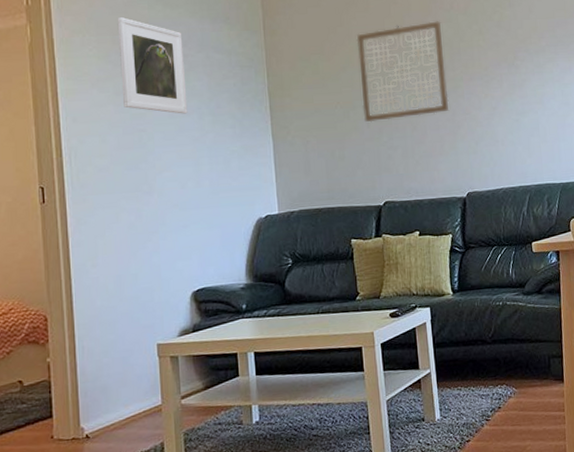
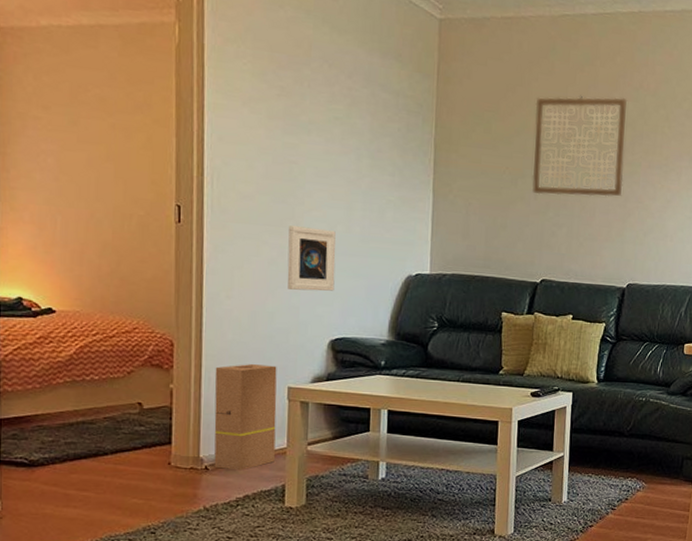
cardboard box: none [87,325,152,436] -> present [214,364,277,471]
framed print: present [117,17,188,114] -> none [276,33,348,152]
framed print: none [144,187,191,249] -> present [287,225,336,291]

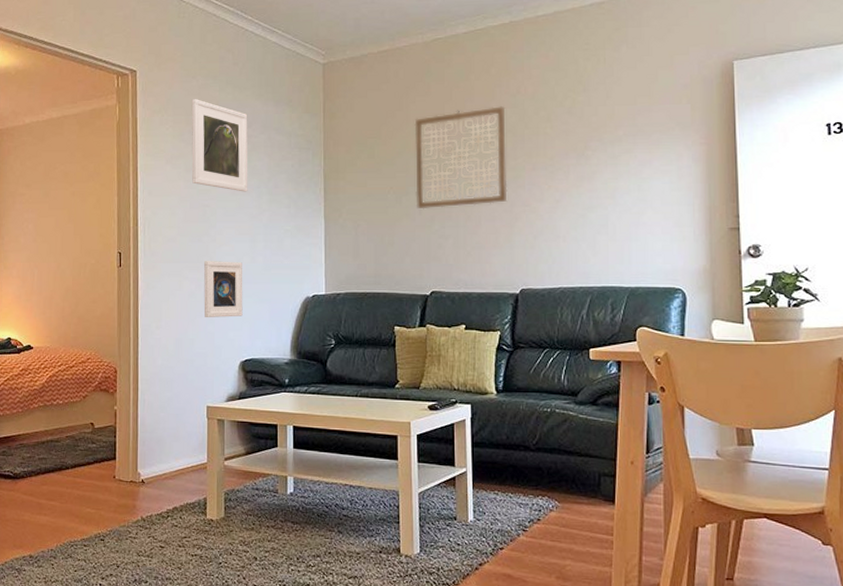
cardboard box: present [214,364,277,471] -> none [148,386,198,484]
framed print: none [276,33,348,152] -> present [191,99,248,192]

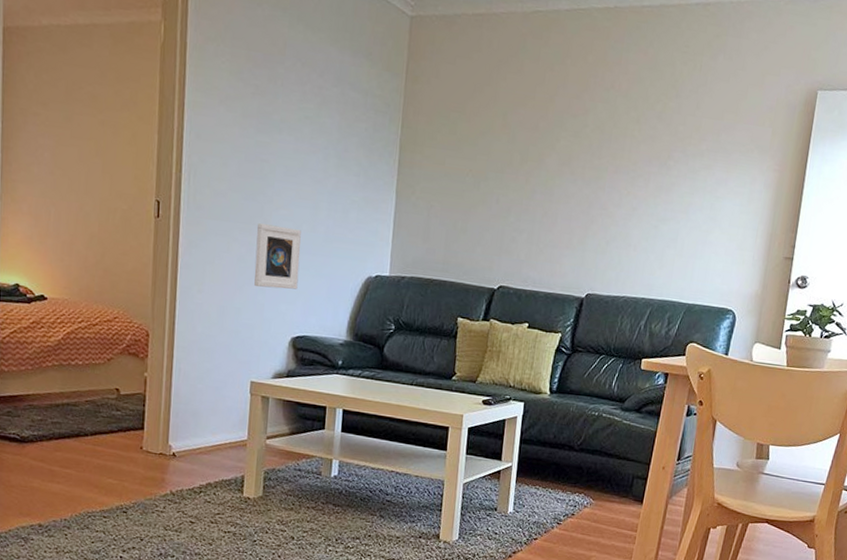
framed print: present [191,99,248,192] -> none [249,31,320,152]
wall art: present [414,106,508,210] -> none [494,95,598,203]

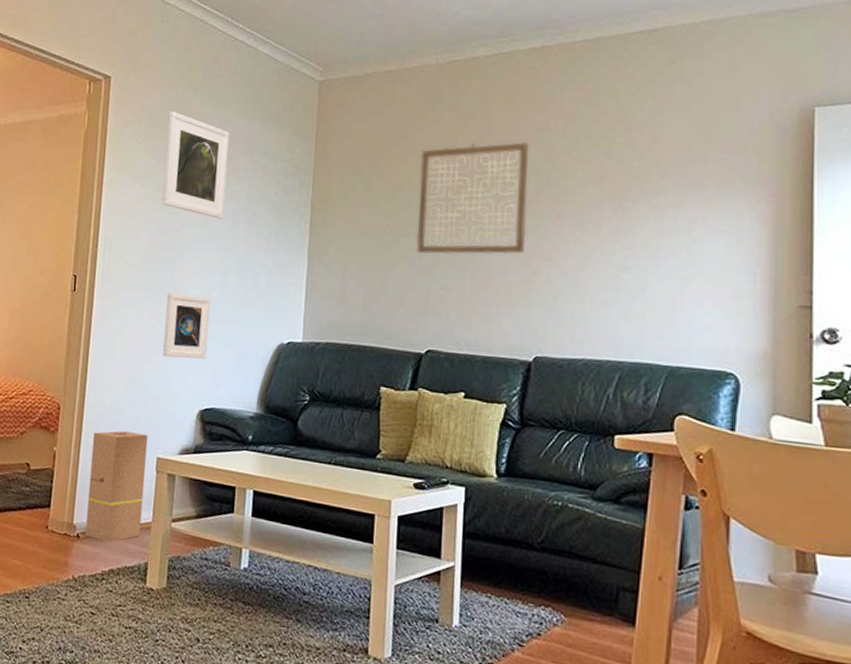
cardboard box: none [181,357,242,459] -> present [85,430,148,542]
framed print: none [249,31,320,152] -> present [162,112,230,219]
wall art: none [494,95,598,203] -> present [416,142,530,255]

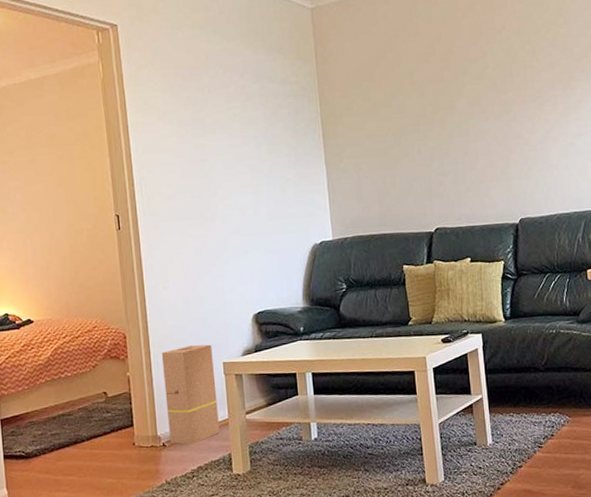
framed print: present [162,112,230,219] -> none [179,51,246,144]
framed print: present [163,293,211,359] -> none [207,215,252,273]
wall art: present [416,142,530,255] -> none [406,42,501,149]

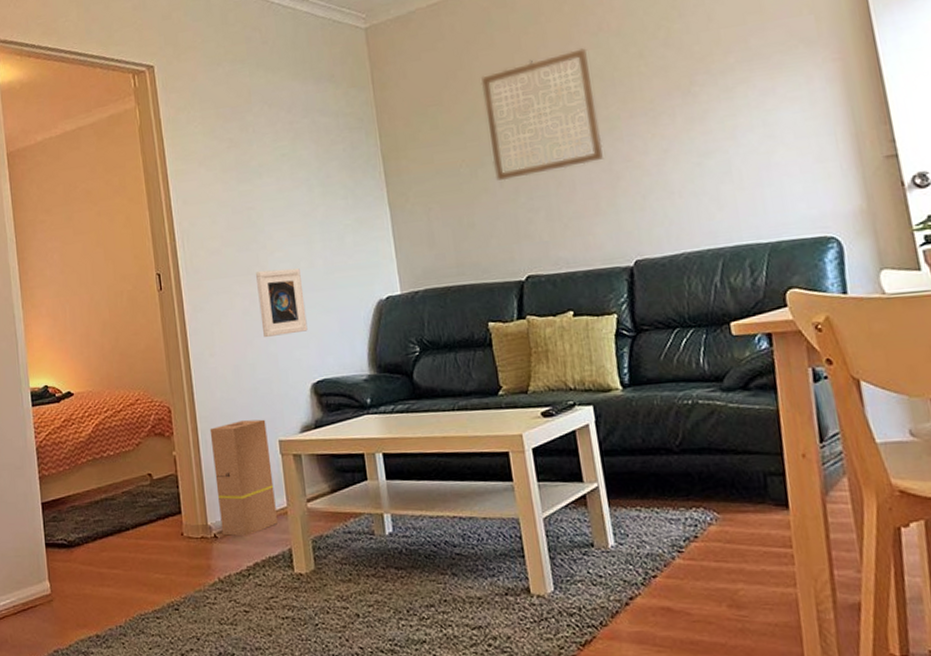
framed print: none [207,215,252,273] -> present [256,268,308,337]
wall art: none [406,42,501,149] -> present [481,48,605,181]

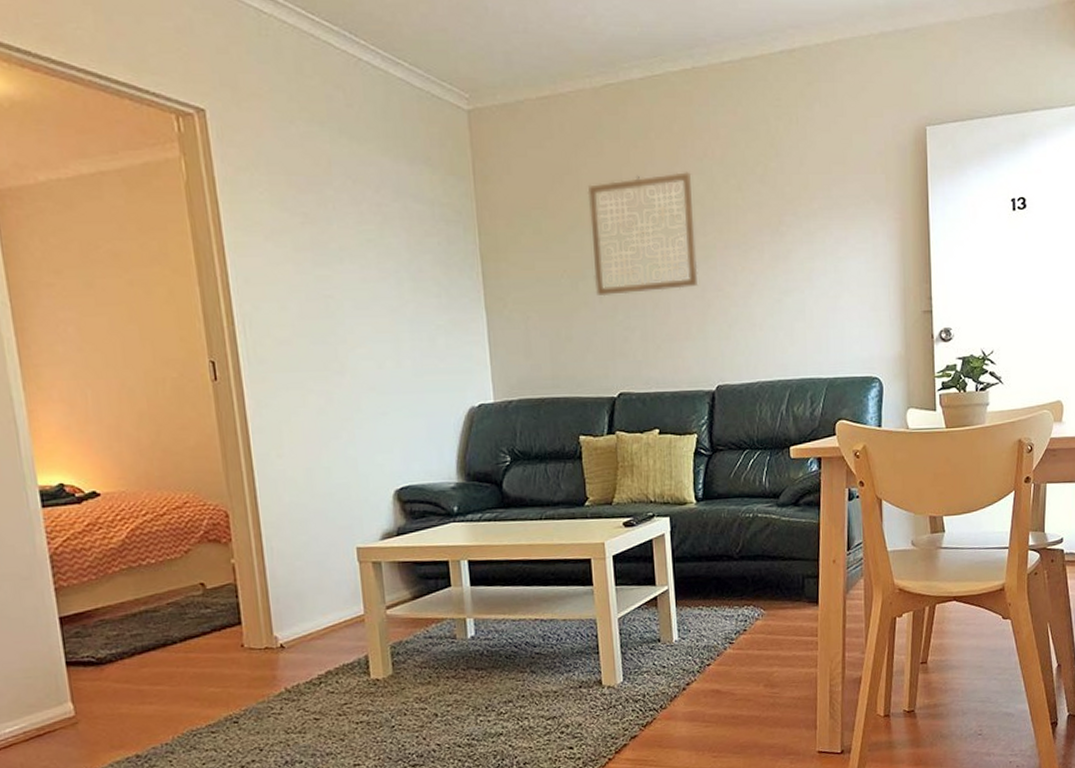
cardboard box: present [209,419,279,537] -> none [276,526,355,646]
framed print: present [256,268,308,337] -> none [334,367,392,439]

